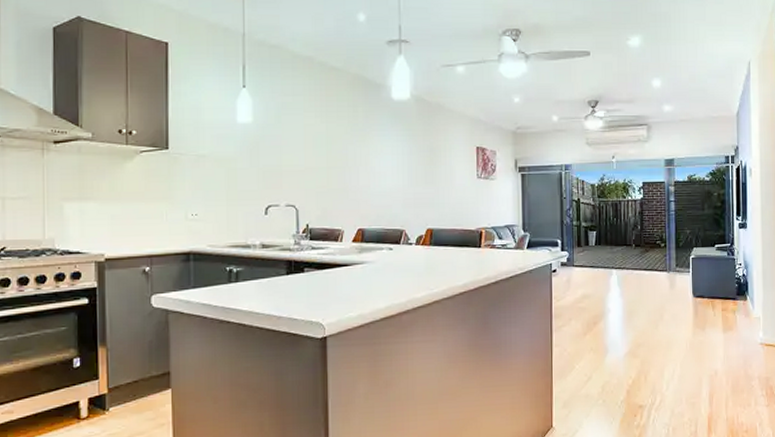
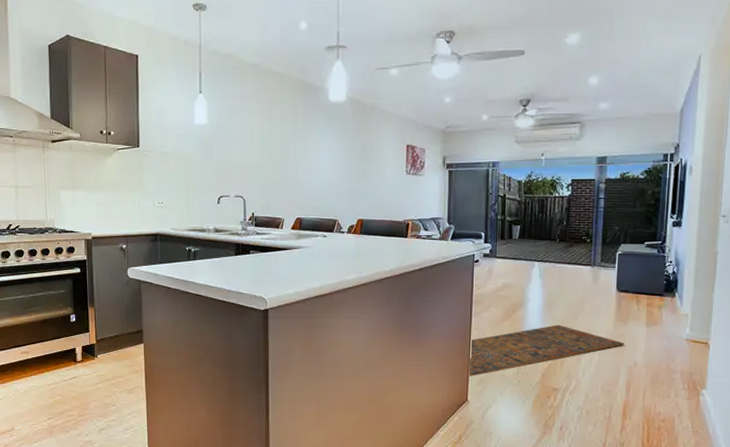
rug: none [551,335,704,401] -> present [467,324,624,377]

